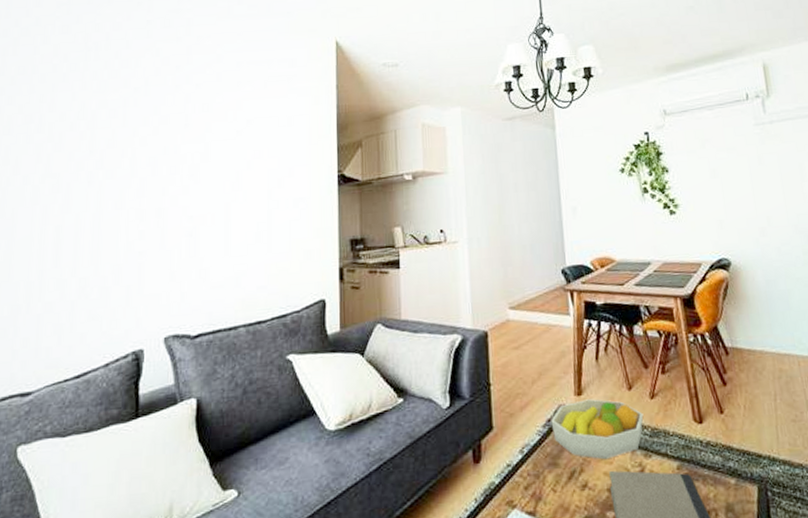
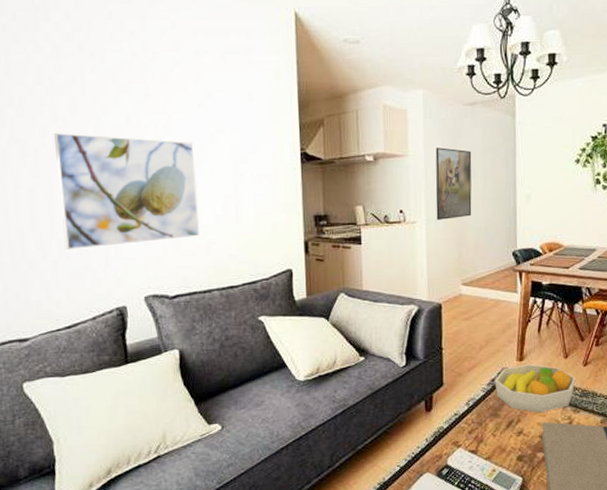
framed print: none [85,166,229,288] -> present [53,133,199,249]
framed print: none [475,163,516,238] -> present [435,147,472,220]

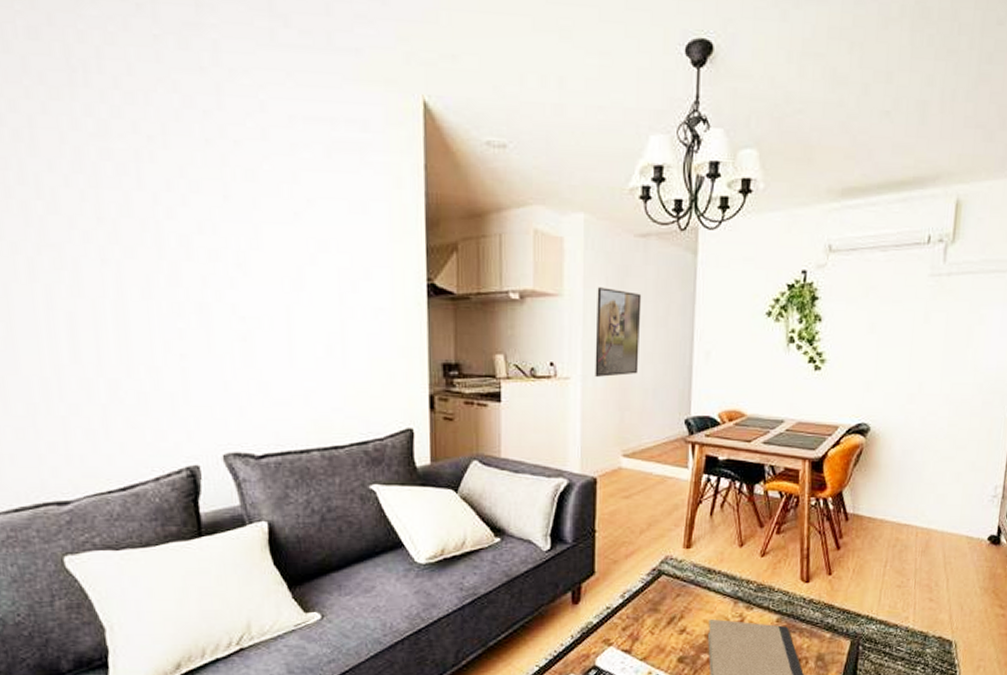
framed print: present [53,133,199,249] -> none [99,240,295,391]
fruit bowl: present [495,364,576,413] -> none [656,553,751,609]

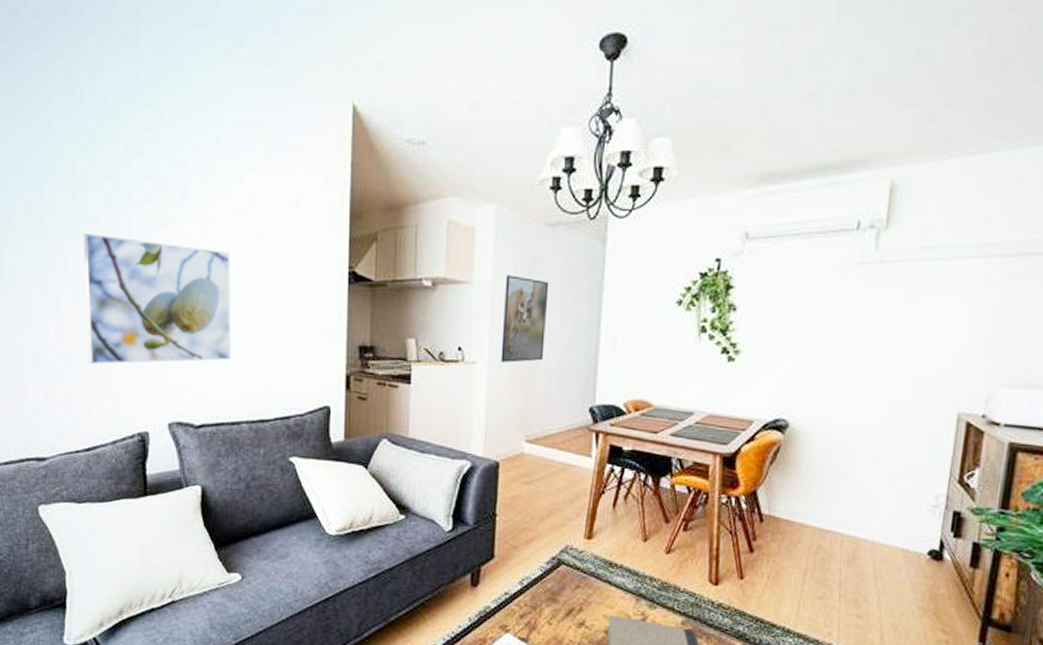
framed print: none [99,240,295,391] -> present [83,233,231,364]

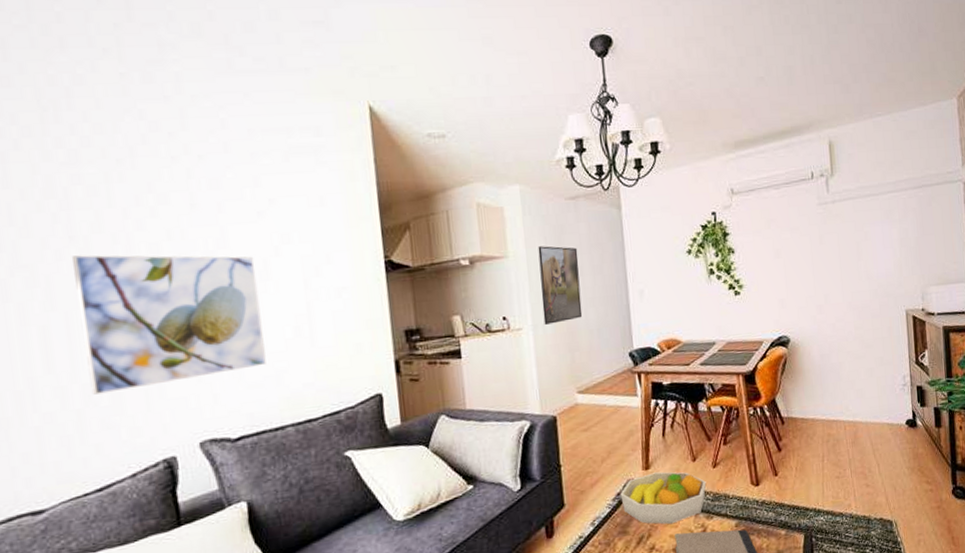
fruit bowl: none [555,544,655,604] -> present [620,472,706,524]

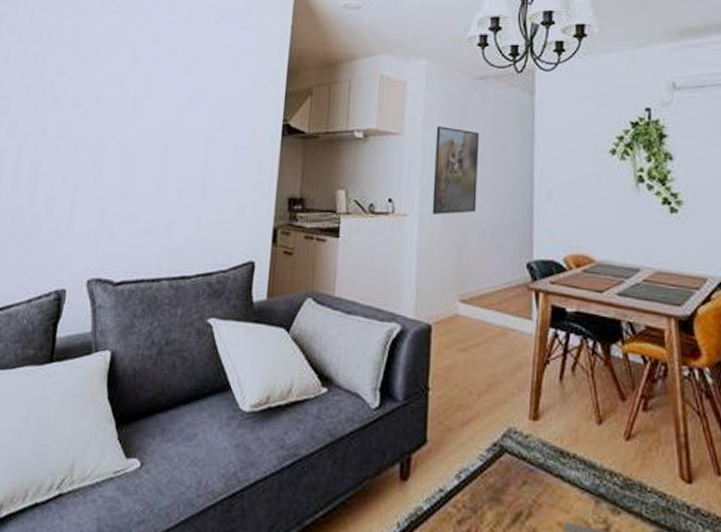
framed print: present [71,255,266,395] -> none [20,92,172,218]
fruit bowl: present [620,472,706,524] -> none [497,426,615,507]

